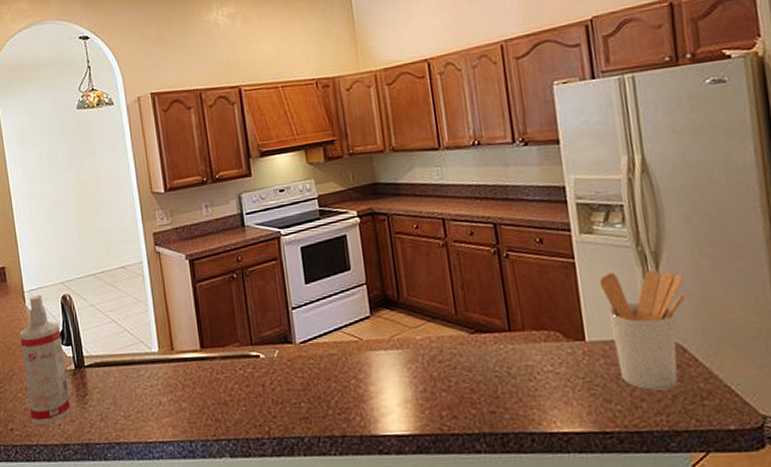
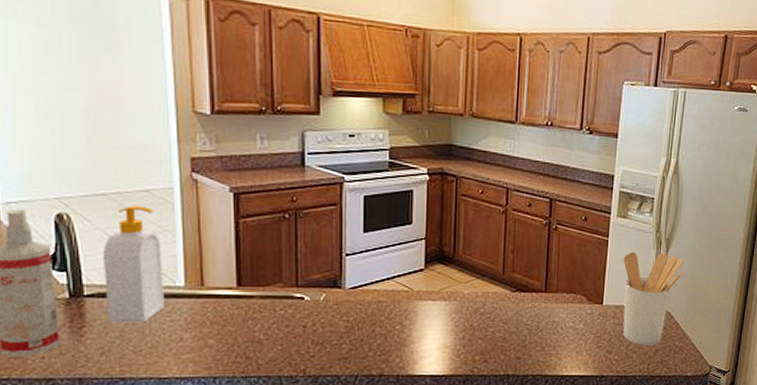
soap bottle: none [96,281,144,391] -> present [103,205,164,323]

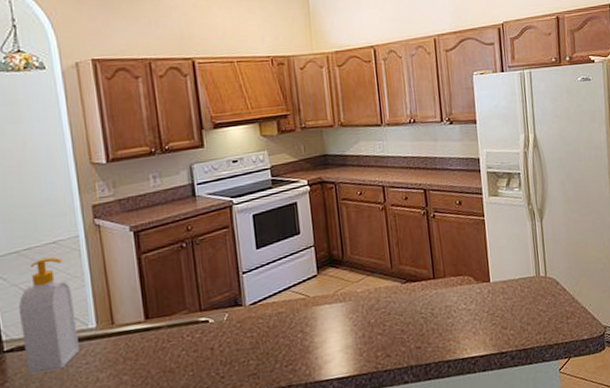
utensil holder: present [622,251,683,346] -> none [501,223,559,316]

